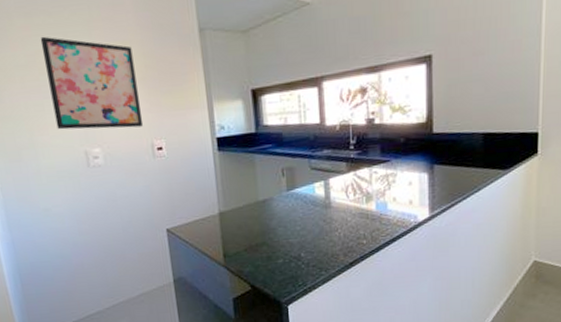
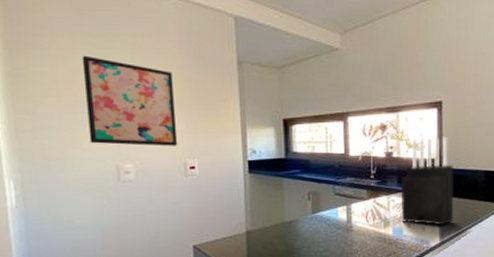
knife block: none [385,96,446,198] -> present [401,137,454,226]

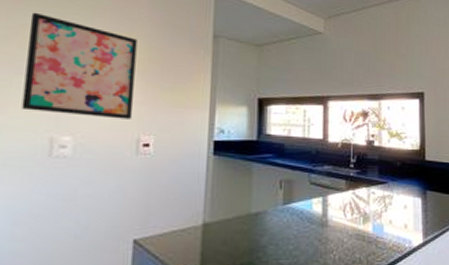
knife block: present [401,137,454,226] -> none [382,128,438,223]

